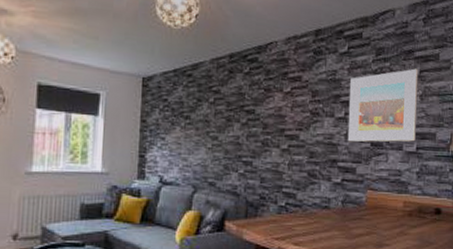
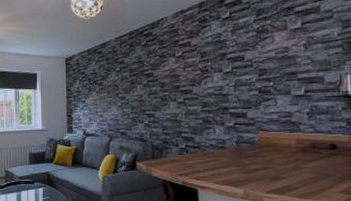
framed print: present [347,68,419,142] -> none [234,22,303,92]

